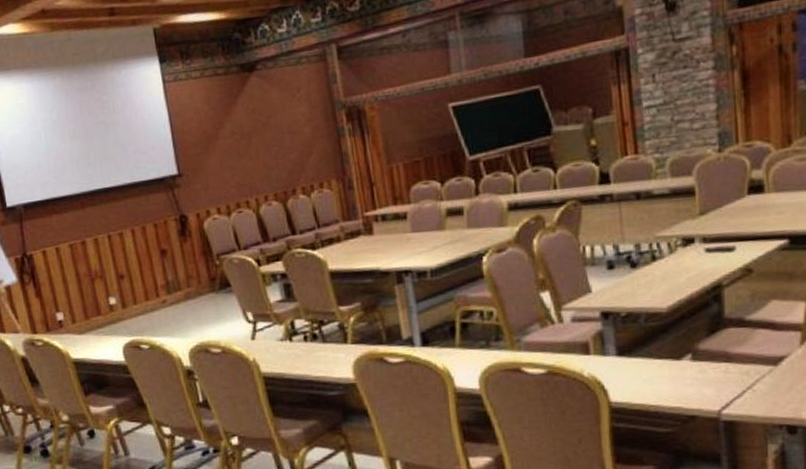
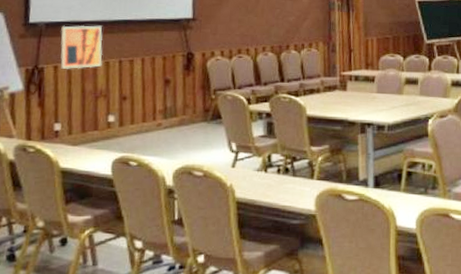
wall art: none [40,198,91,253] -> present [60,25,103,69]

